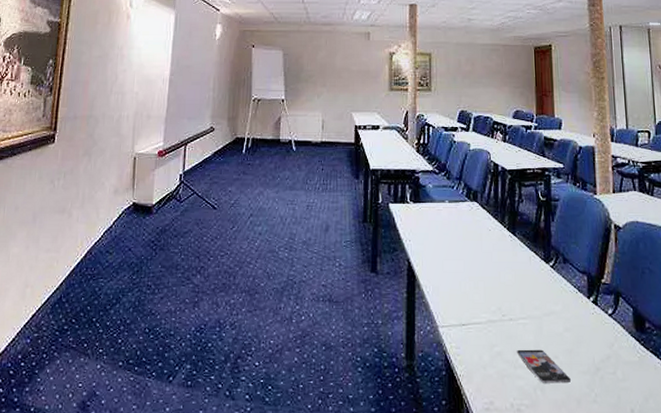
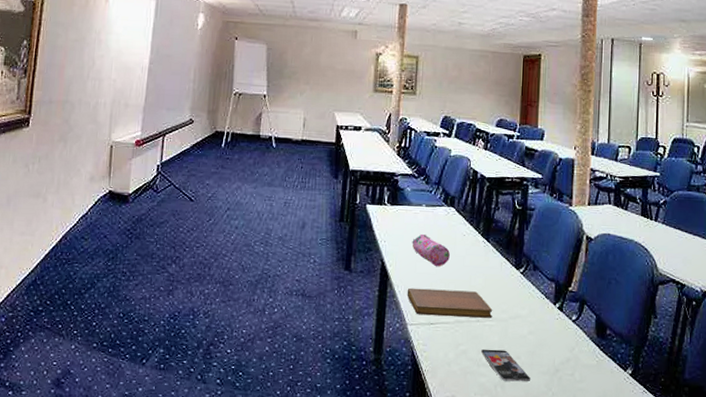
notebook: none [435,287,526,317] -> present [407,287,493,318]
pencil case: none [437,230,477,265] -> present [412,233,450,267]

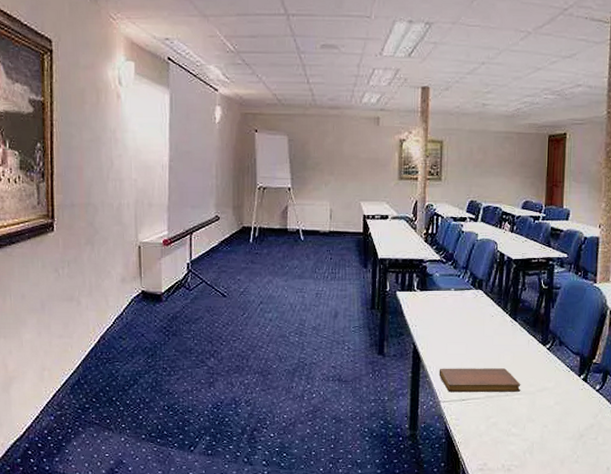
pencil case: present [412,233,450,267] -> none [442,316,479,347]
smartphone: present [481,349,531,382] -> none [511,420,558,448]

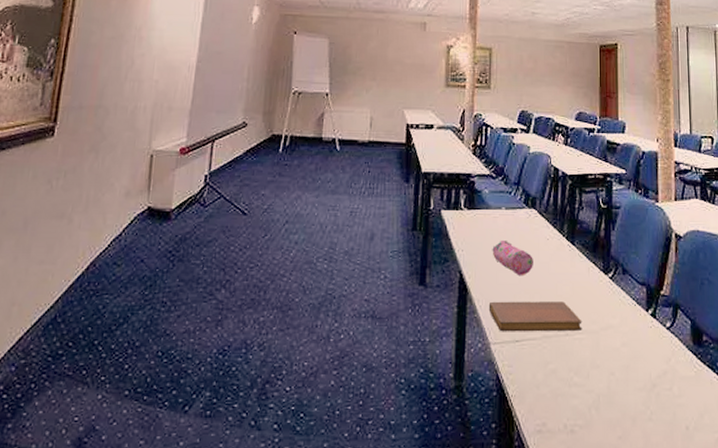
pencil case: none [442,316,479,347] -> present [492,239,533,276]

